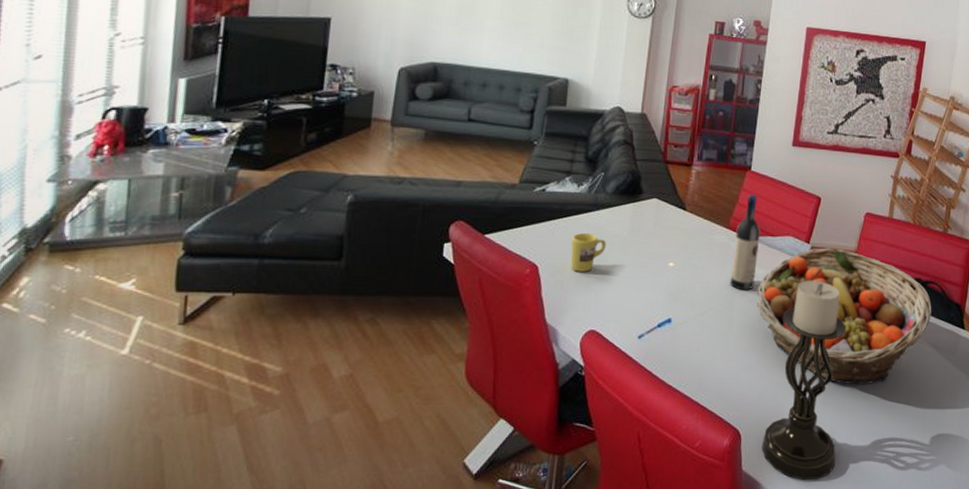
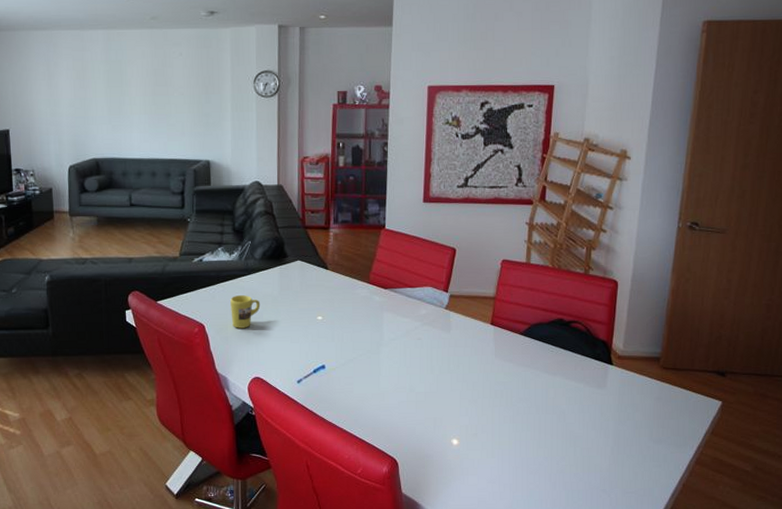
wine bottle: present [730,194,761,290] -> none [375,251,400,338]
fruit basket: present [757,248,932,385] -> none [401,295,577,419]
candle holder: present [761,281,846,481] -> none [417,326,490,502]

